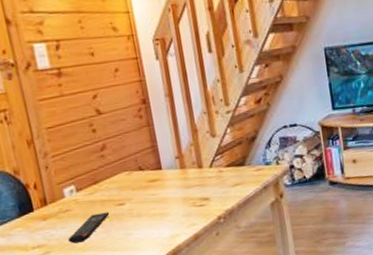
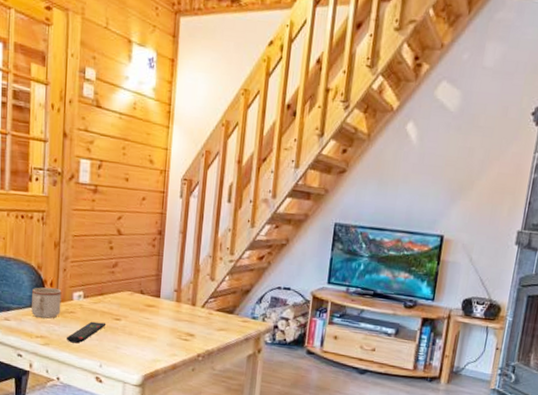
mug: none [14,189,55,227] -> present [31,287,62,319]

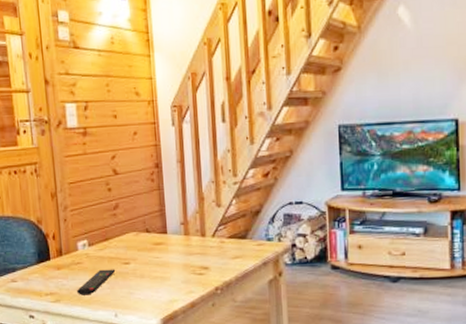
mug: present [31,287,62,319] -> none [35,240,67,274]

